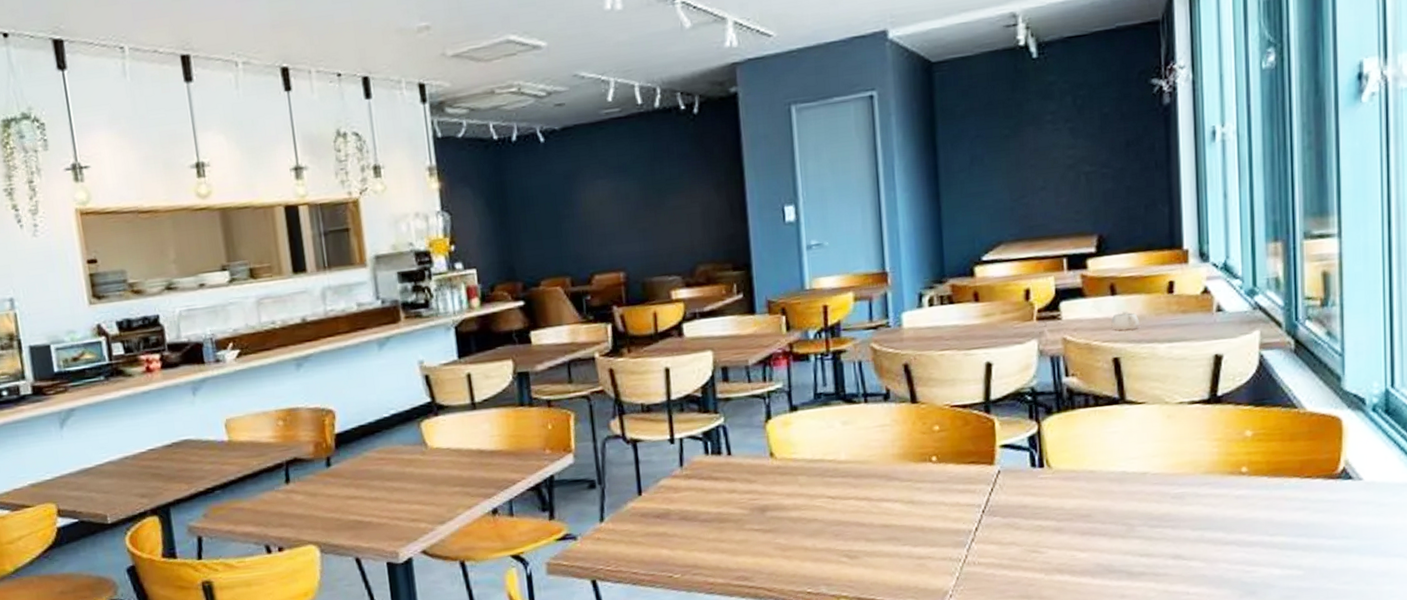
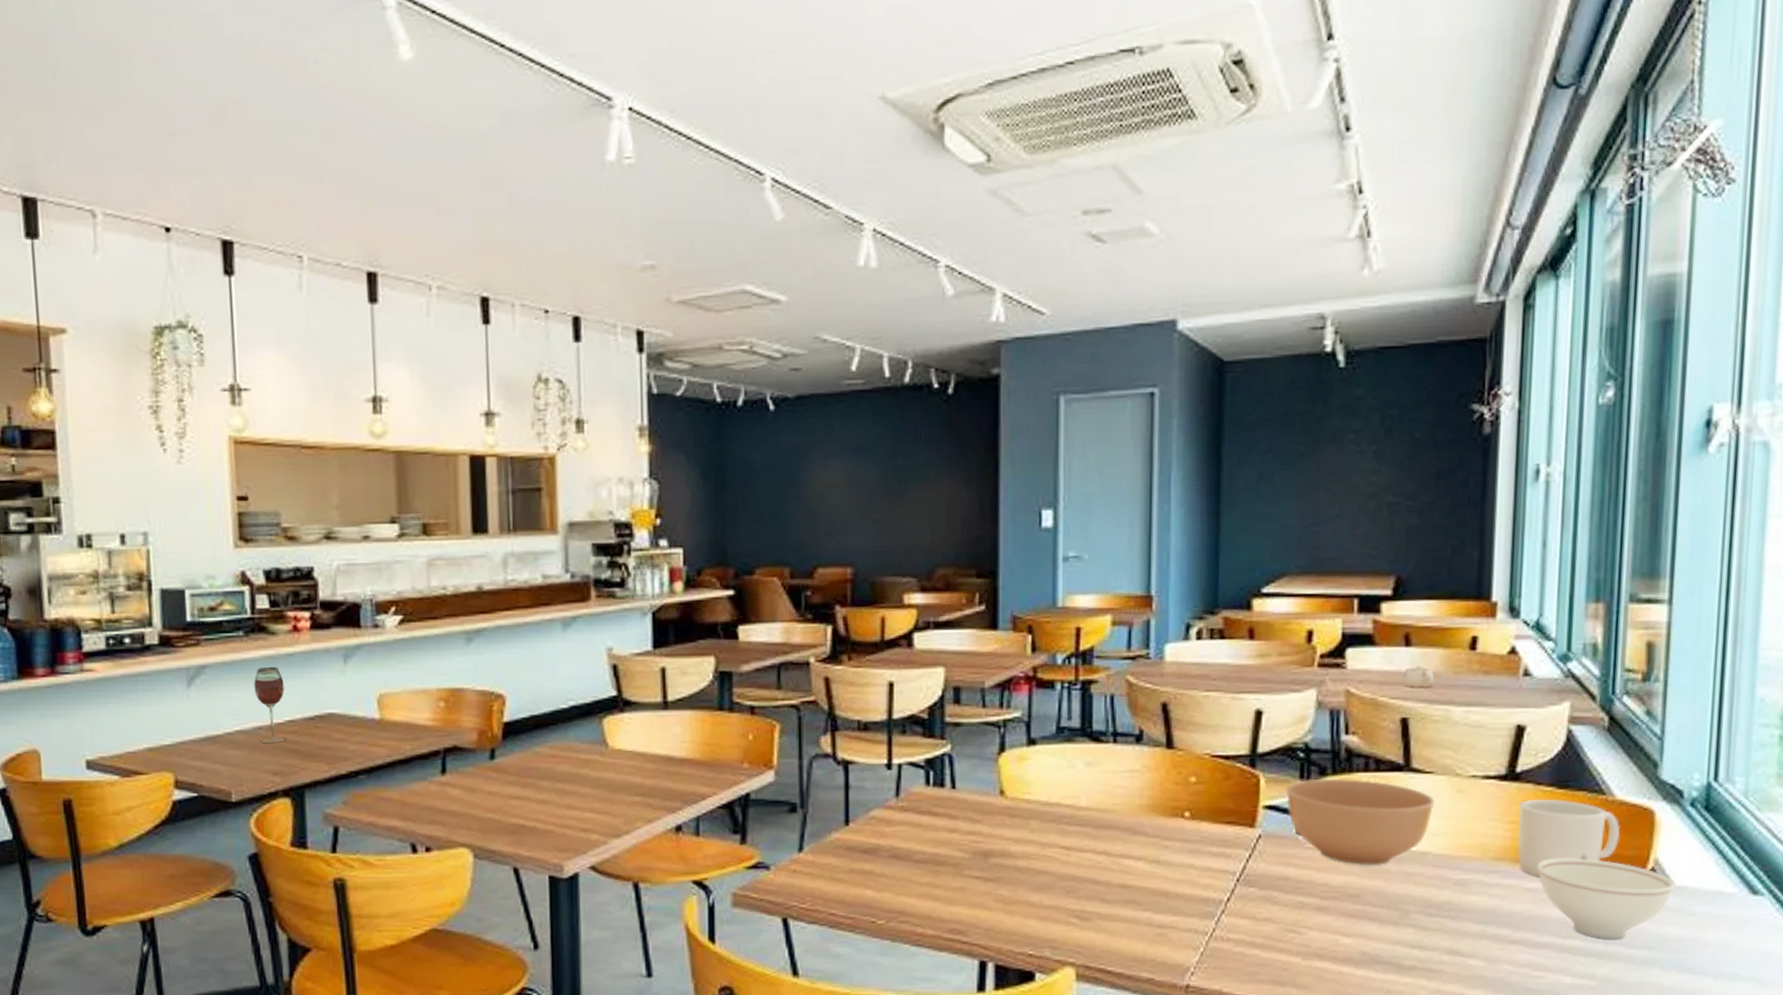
wineglass: none [117,403,149,471] -> present [254,666,286,744]
bowl: none [1018,414,1149,489] -> present [1285,779,1435,865]
mug: none [1222,415,1313,485] -> present [1516,799,1621,876]
bowl: none [1243,465,1365,534] -> present [1537,858,1675,940]

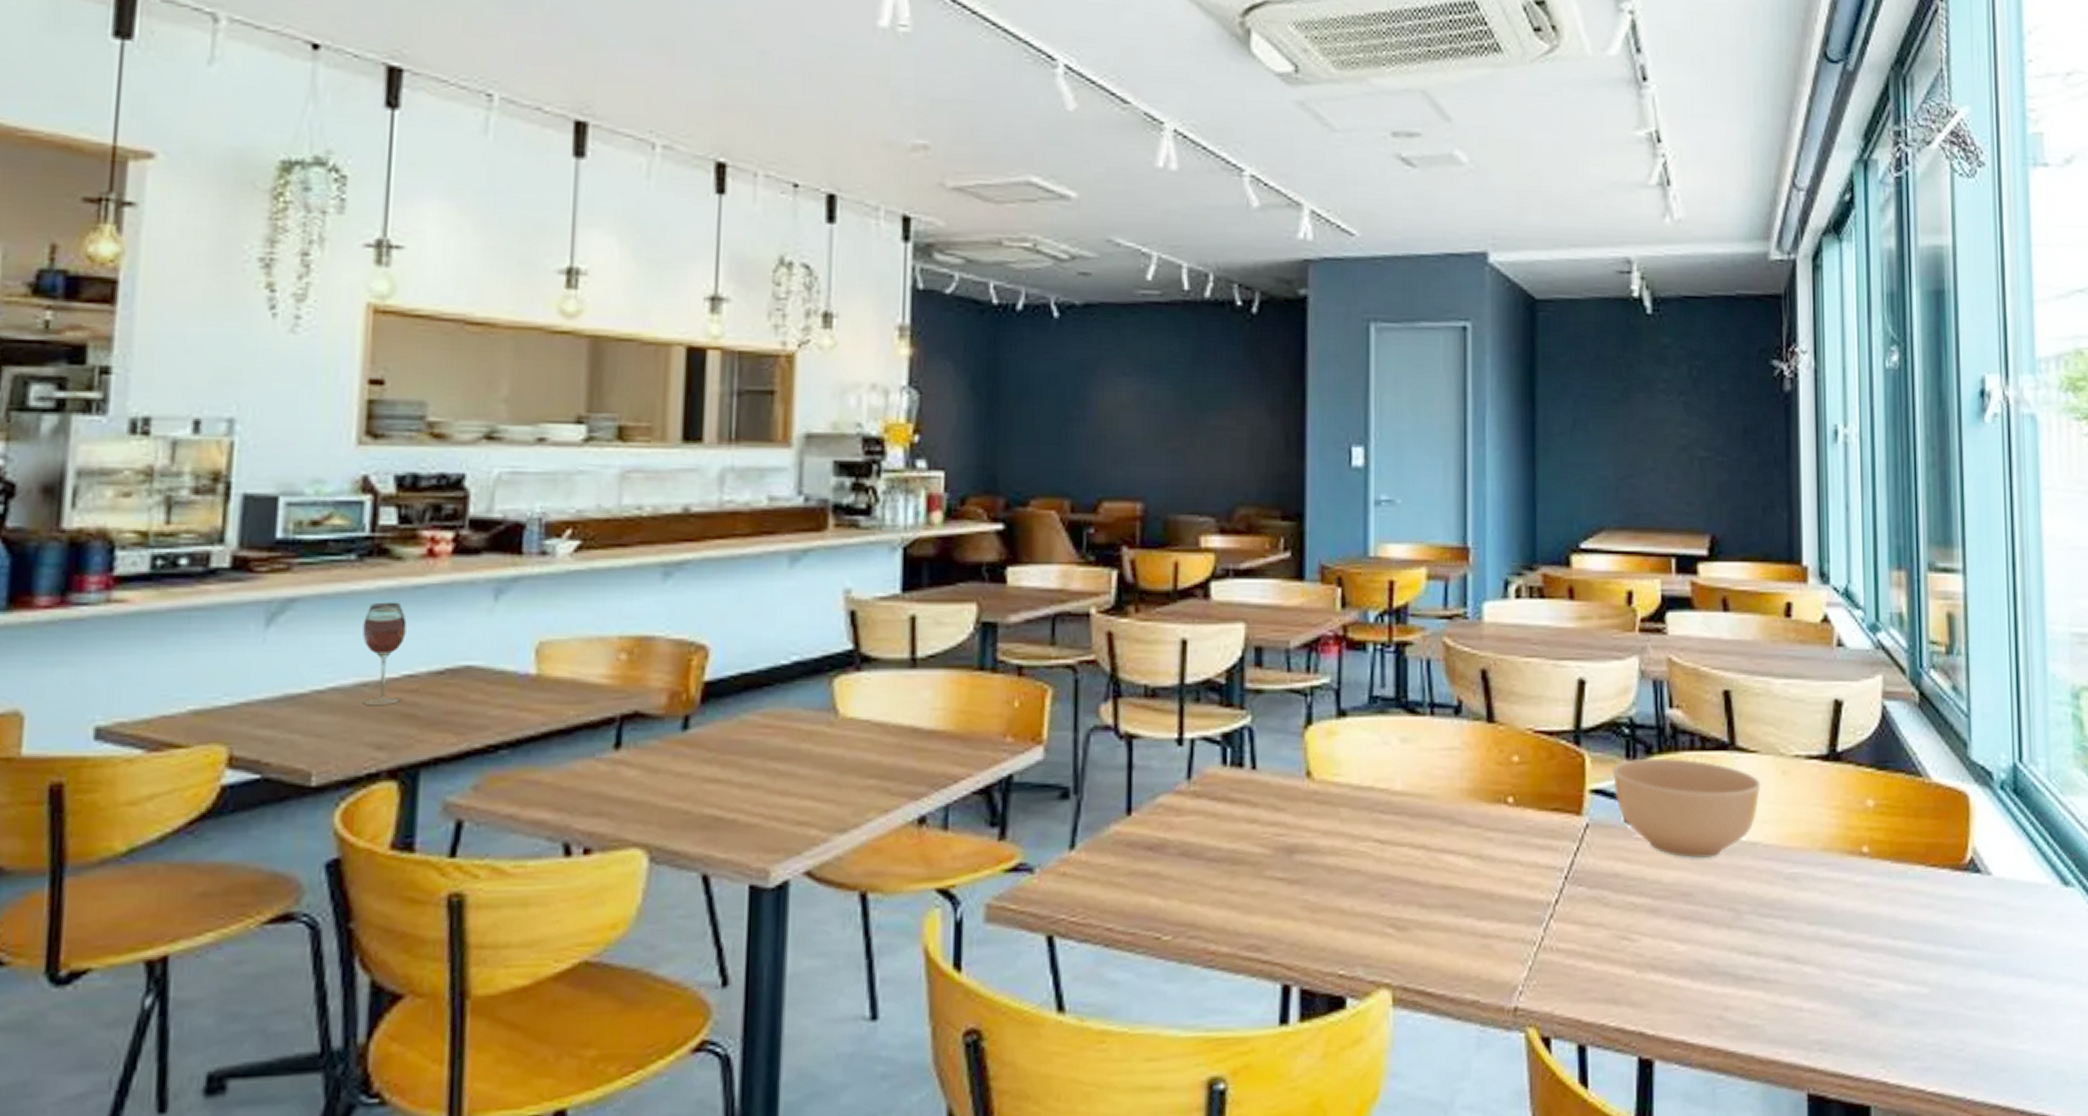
sugar bowl: present [1402,665,1435,688] -> none [1722,633,1754,657]
mug: present [1516,799,1621,876] -> none [1842,781,1939,869]
bowl: present [1537,858,1675,940] -> none [1864,847,1994,940]

